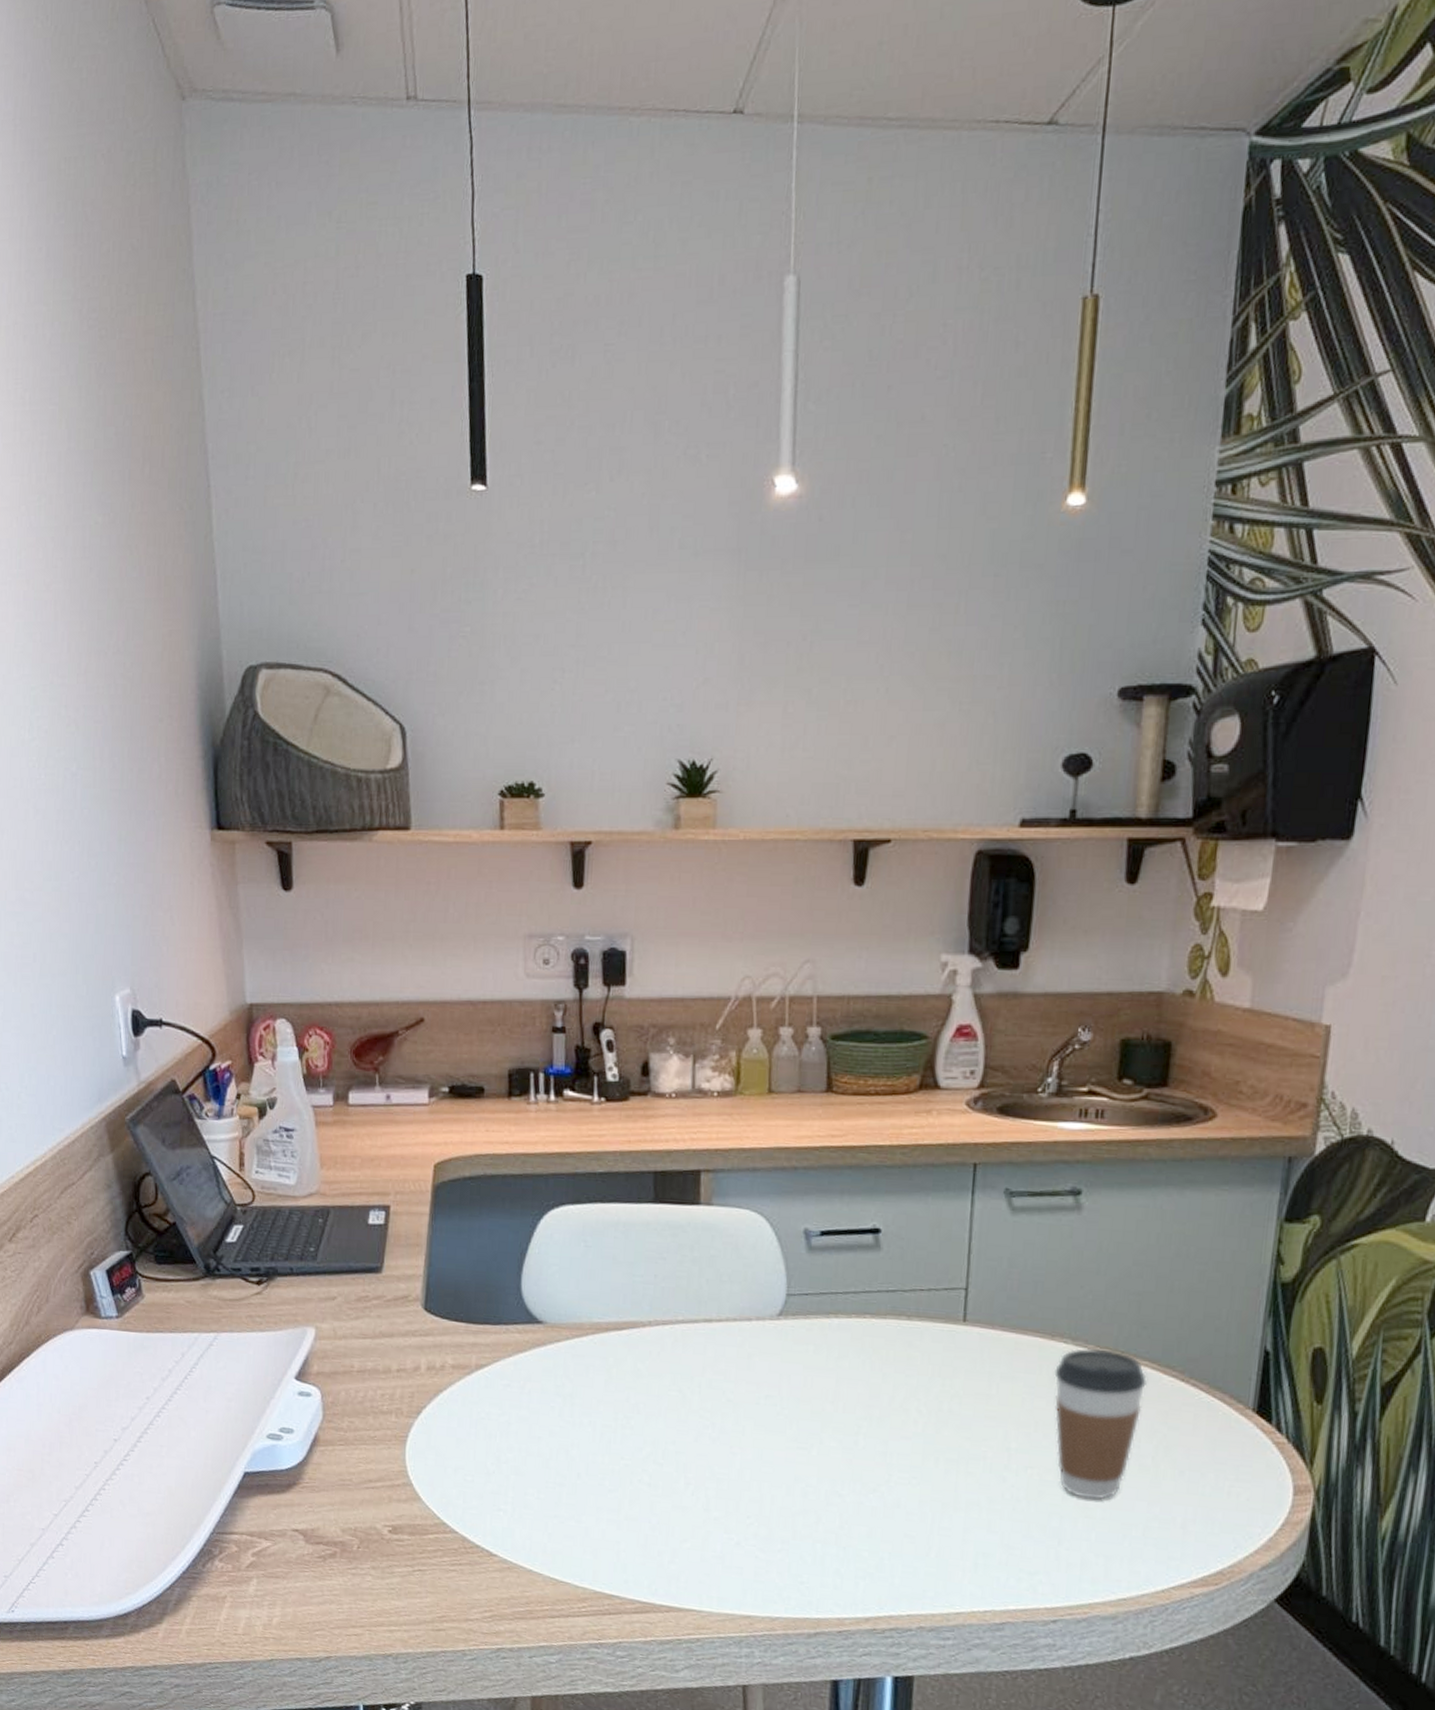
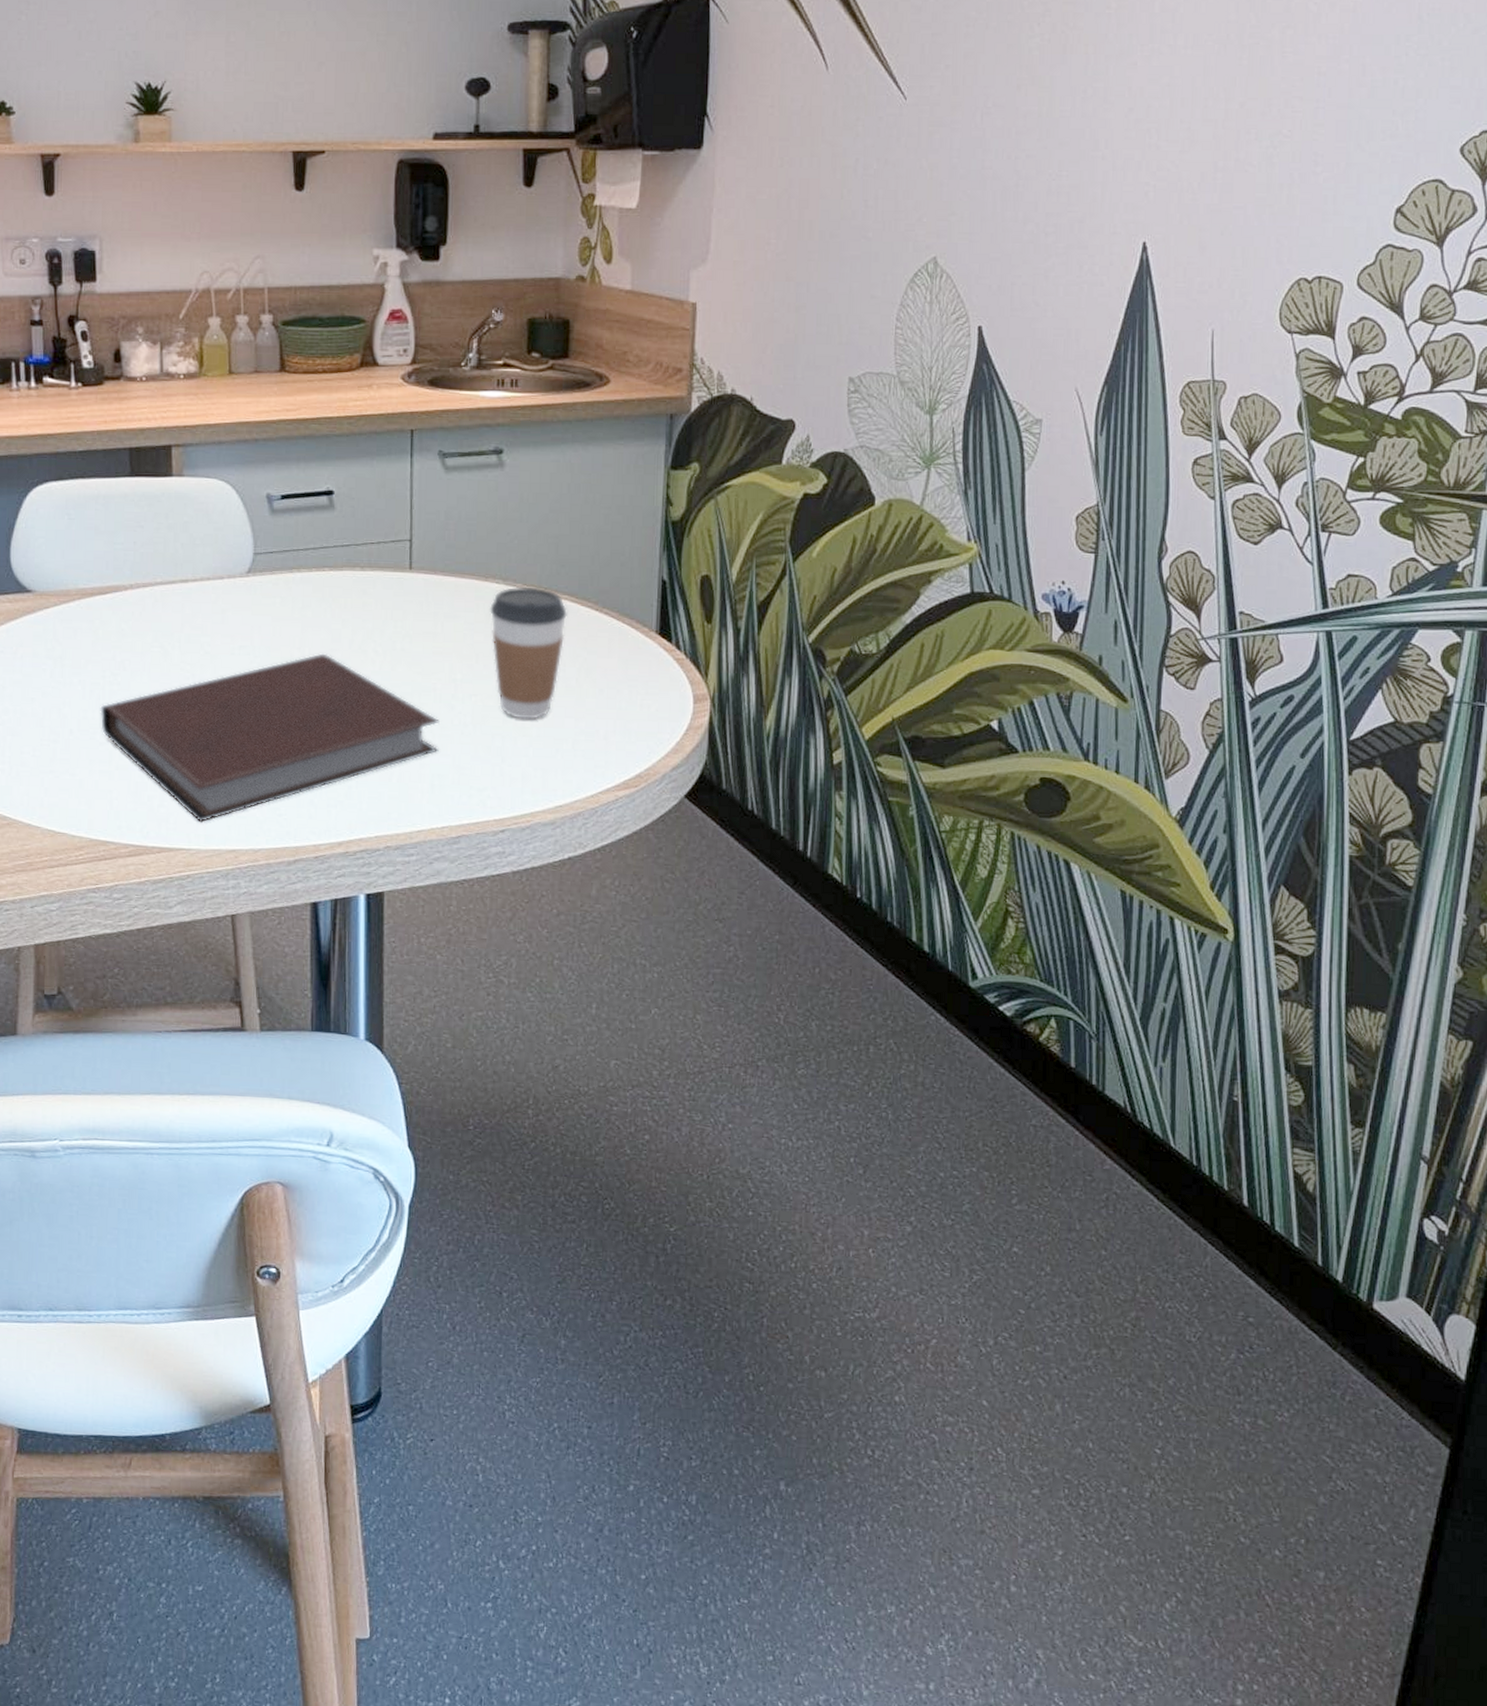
notebook: none [610,1409,988,1584] -> present [100,653,440,823]

